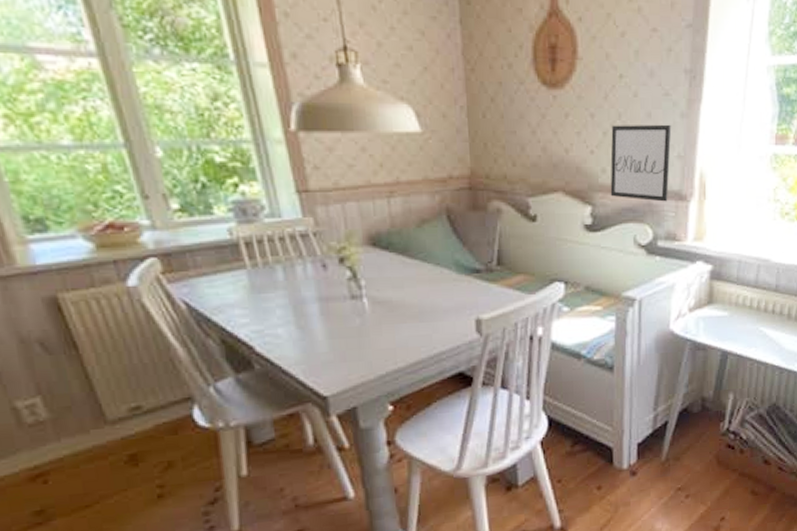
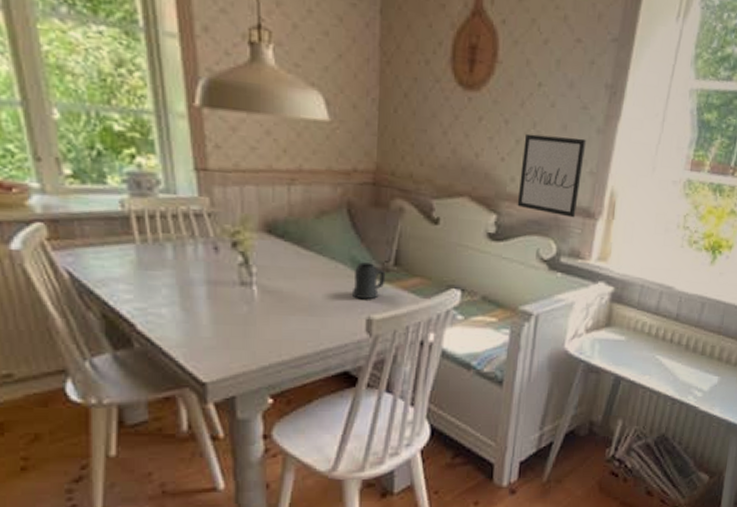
mug: none [458,265,490,301] -> present [351,262,386,300]

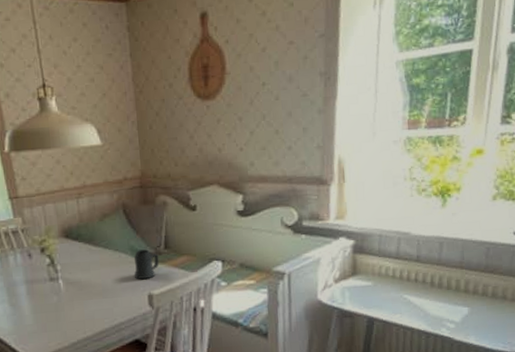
wall art: present [517,133,587,218] -> none [257,120,311,187]

